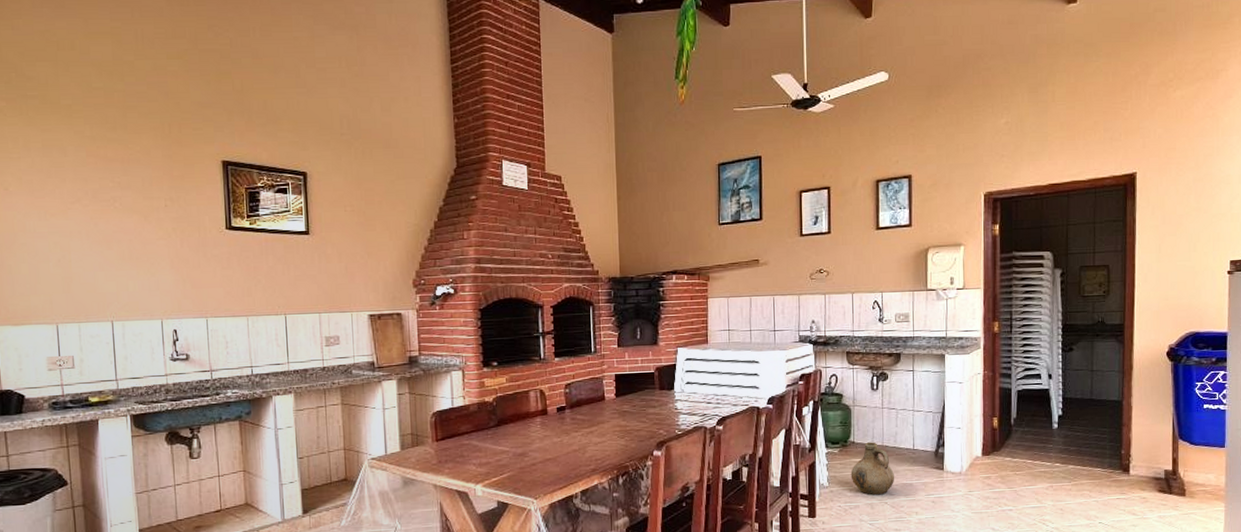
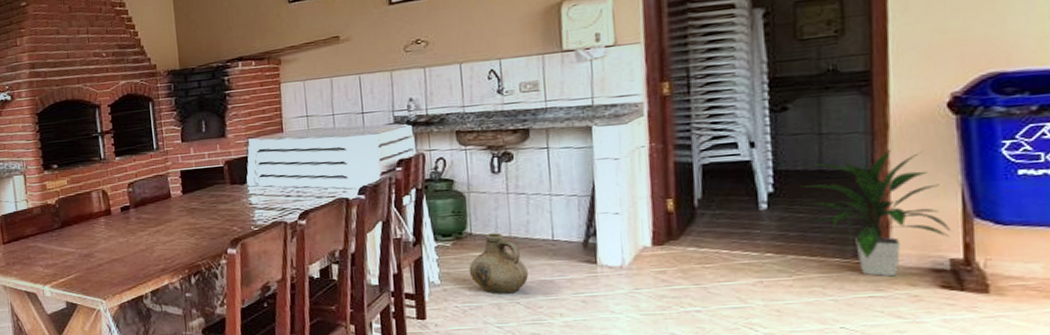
indoor plant: none [1079,385,1165,483] -> present [801,149,950,277]

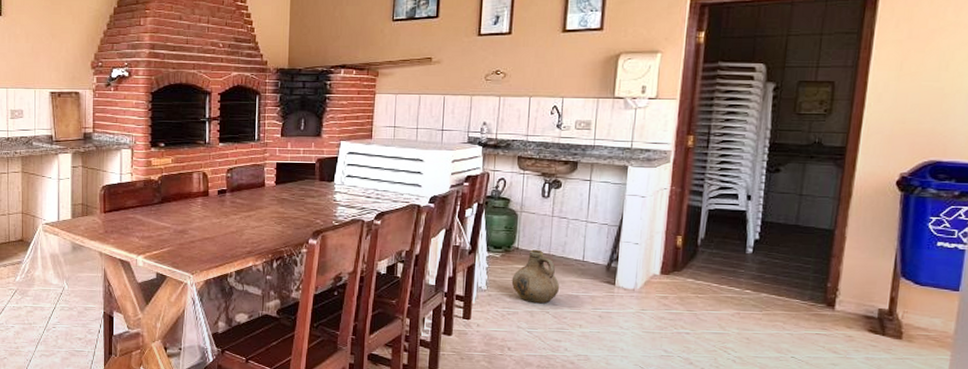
indoor plant: present [801,149,950,277] -> none [779,214,883,319]

